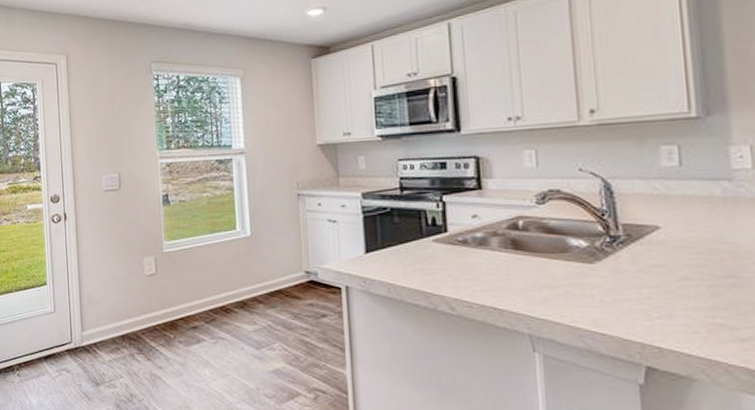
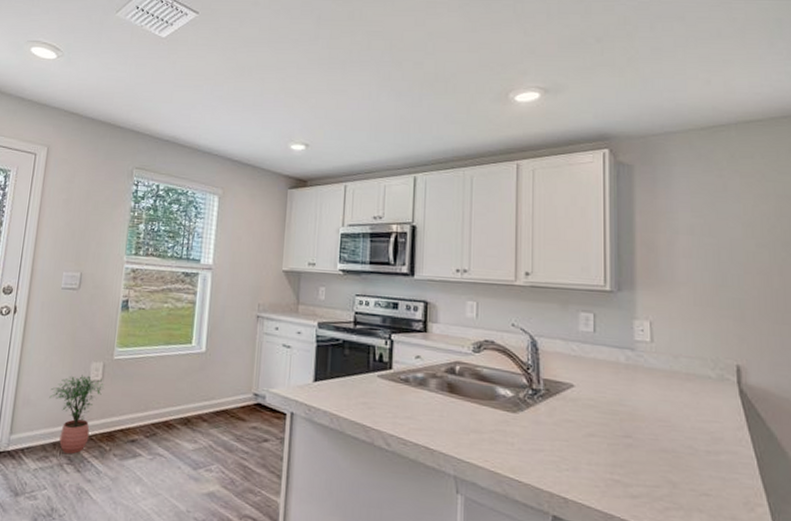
potted plant: none [110,270,159,344] -> present [49,375,104,454]

